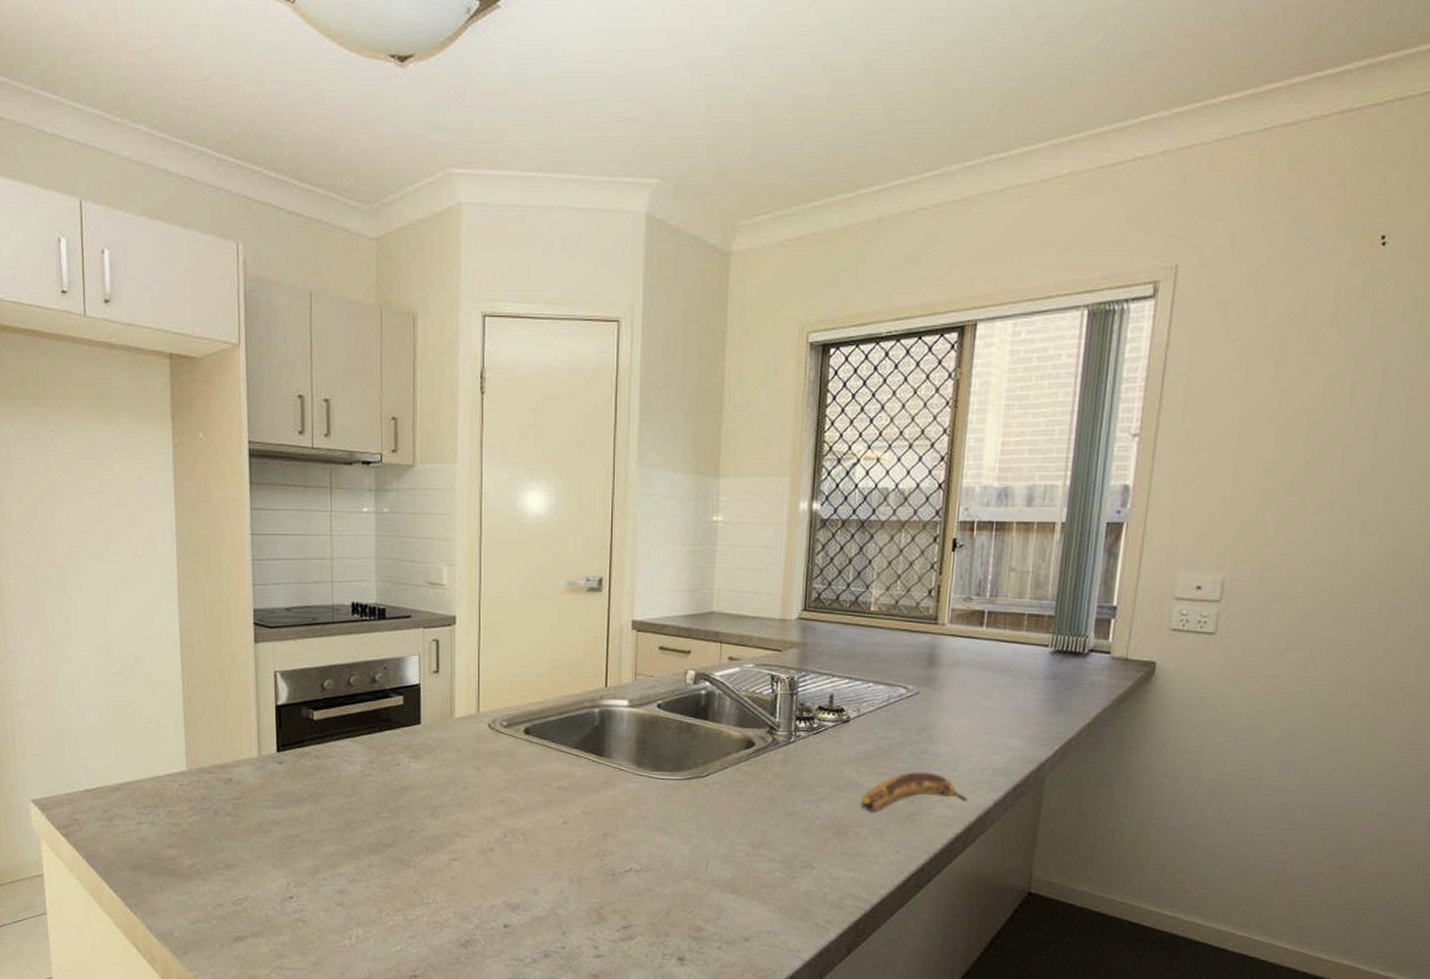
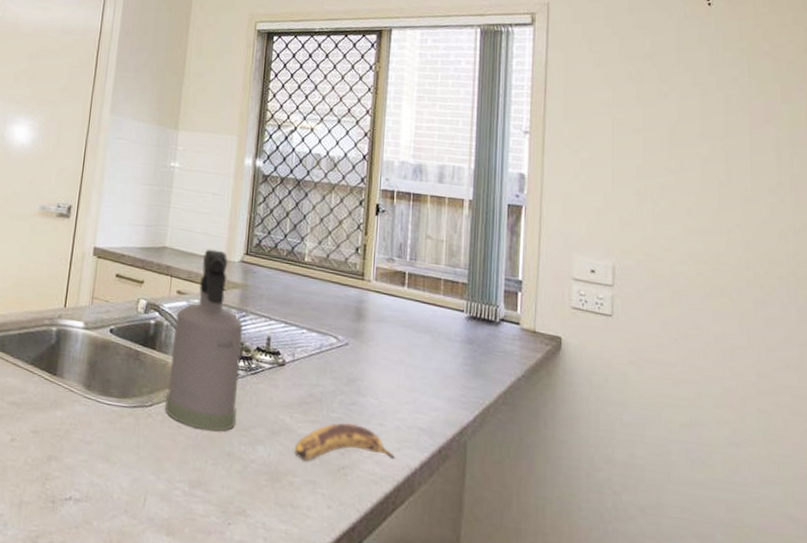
spray bottle: none [722,609,803,794] -> present [165,249,243,432]

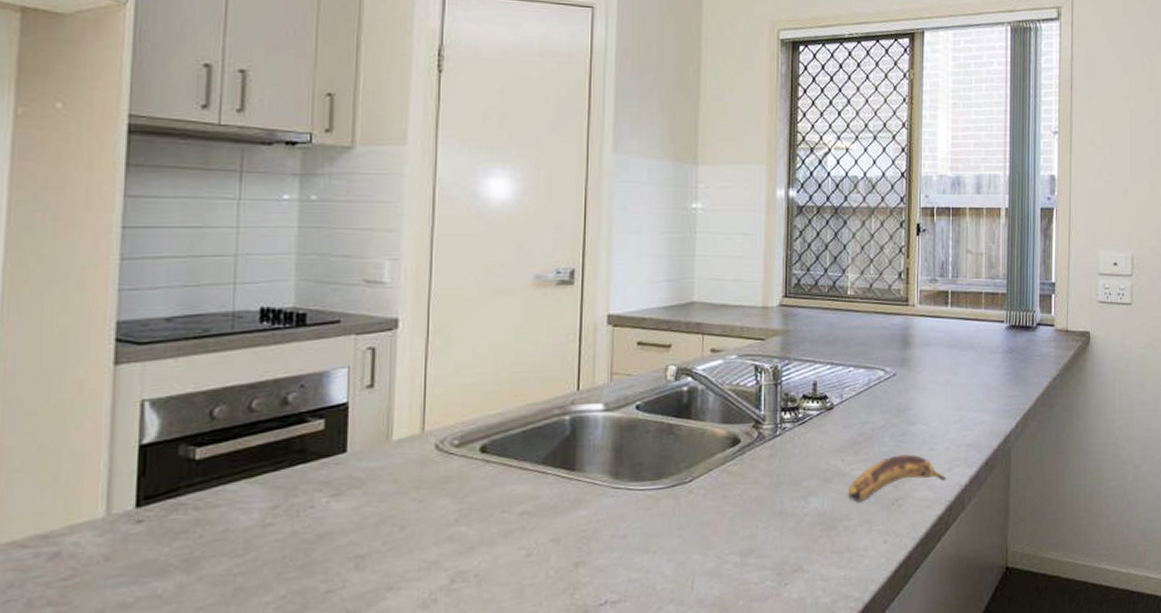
spray bottle: present [165,249,243,432] -> none [706,296,787,494]

